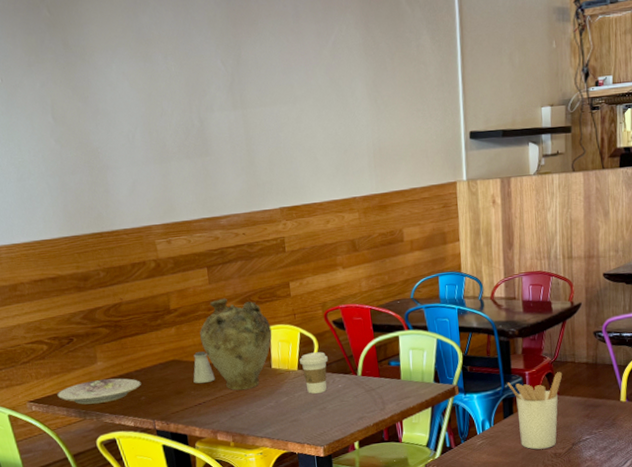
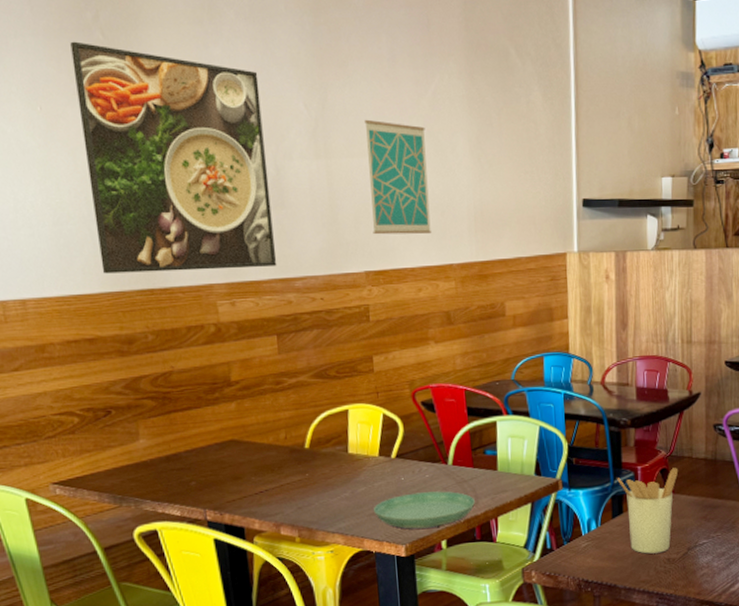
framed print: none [23,19,205,221] -> present [70,41,277,274]
plate: present [57,378,142,405] -> none [88,459,192,489]
saltshaker: present [193,351,215,383] -> none [254,431,281,468]
vase: present [200,298,272,391] -> none [265,371,350,478]
wall art: none [274,71,336,175] -> present [364,119,431,235]
saucer: none [294,399,382,433] -> present [373,491,475,529]
coffee cup: present [299,352,328,394] -> none [381,436,414,484]

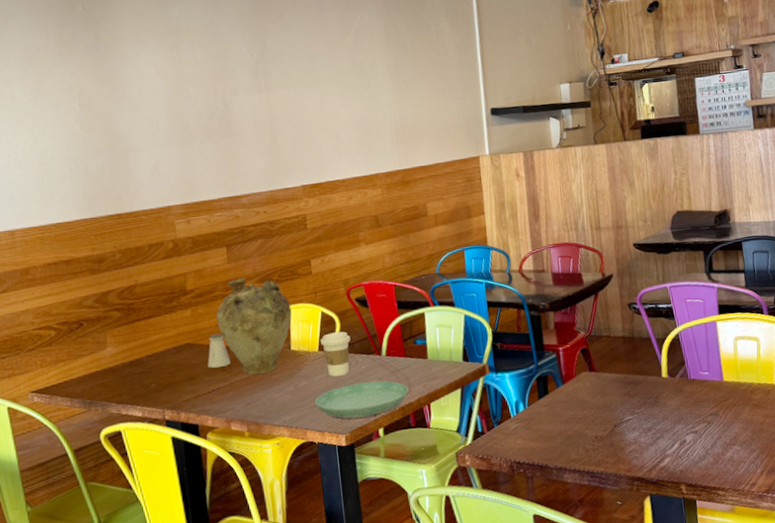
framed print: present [70,41,277,274] -> none [57,15,226,204]
saltshaker: none [254,431,281,468] -> present [207,334,231,368]
vase: none [265,371,350,478] -> present [216,277,292,375]
wall art: present [364,119,431,235] -> none [298,57,359,153]
coffee cup: none [381,436,414,484] -> present [320,331,351,377]
utensil holder: present [617,468,679,554] -> none [540,347,599,433]

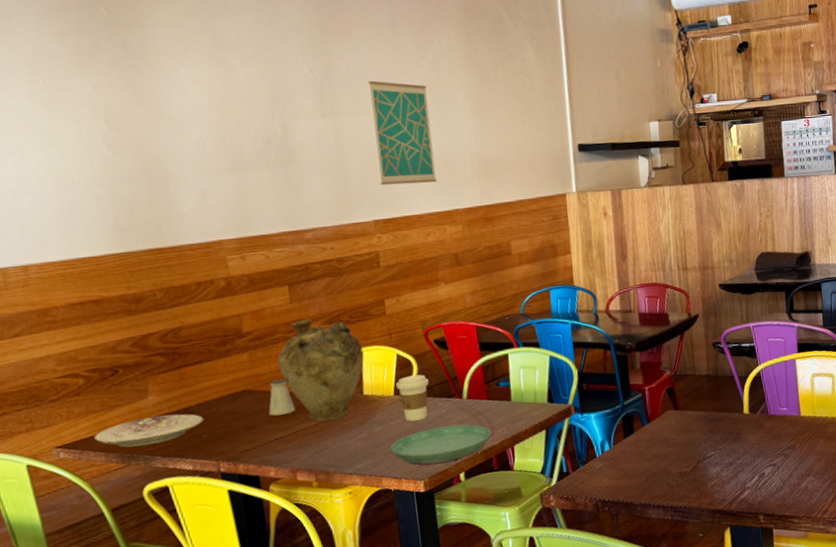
plate: none [62,364,153,394] -> present [94,413,204,448]
wall art: none [298,57,359,153] -> present [368,80,437,186]

